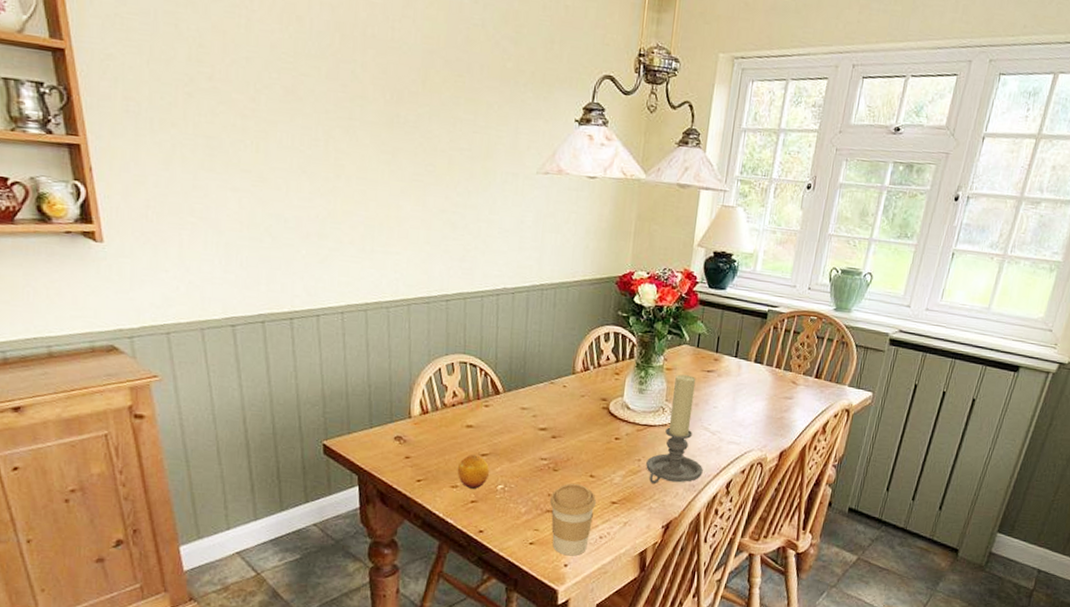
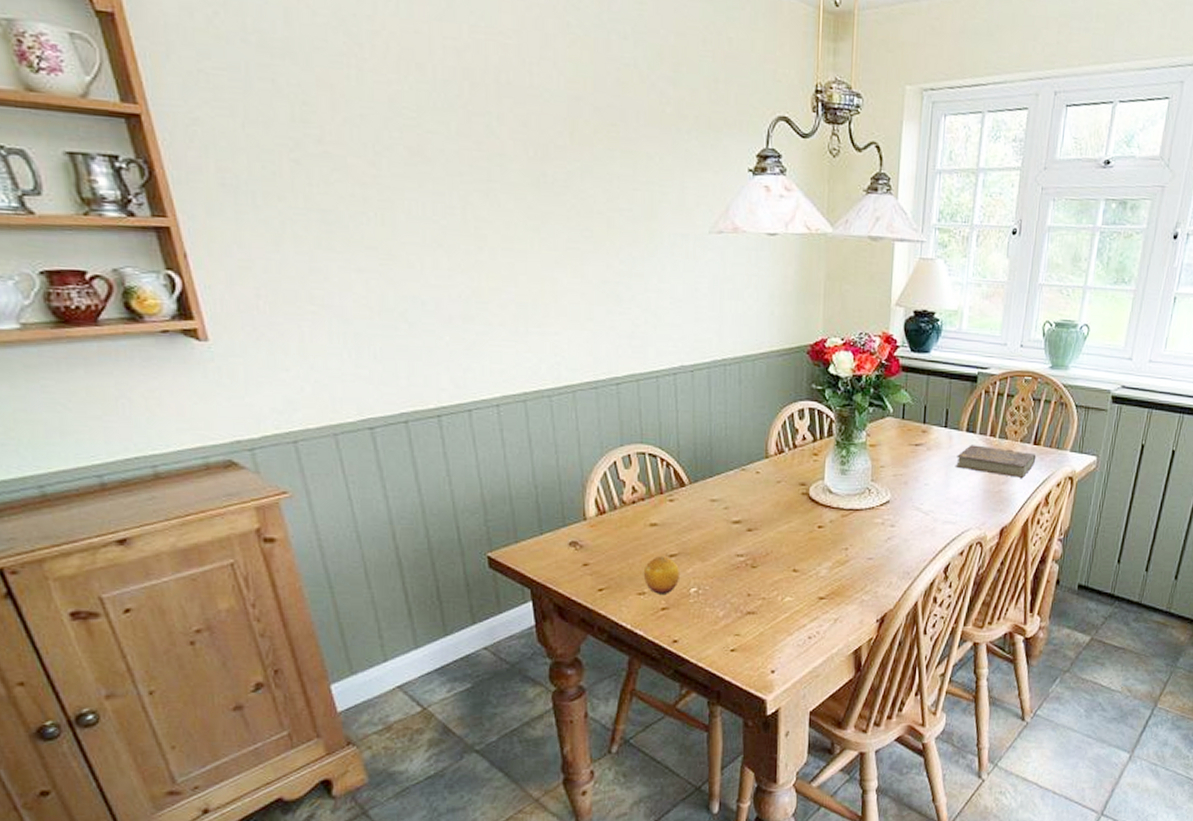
coffee cup: present [550,483,597,556] -> none [751,579,803,661]
candle holder: present [646,374,703,484] -> none [854,450,918,575]
book: none [743,374,817,407] -> present [956,445,1037,478]

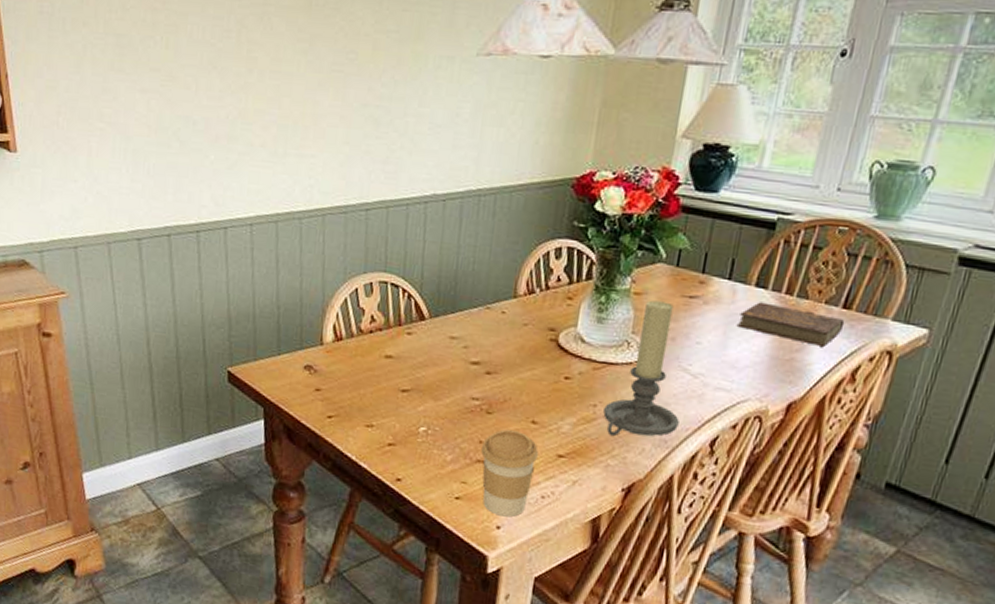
fruit: present [643,556,681,594] -> none [373,389,411,430]
coffee cup: none [751,579,803,661] -> present [481,429,539,518]
candle holder: none [854,450,918,575] -> present [603,300,679,437]

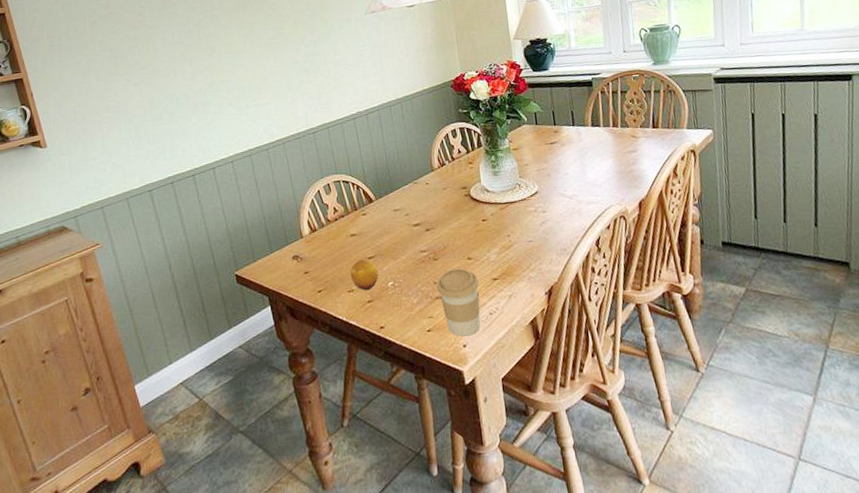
fruit: none [373,389,411,430] -> present [350,259,379,290]
candle holder: present [603,300,679,437] -> none [516,150,571,256]
book: present [738,302,845,347] -> none [587,135,658,158]

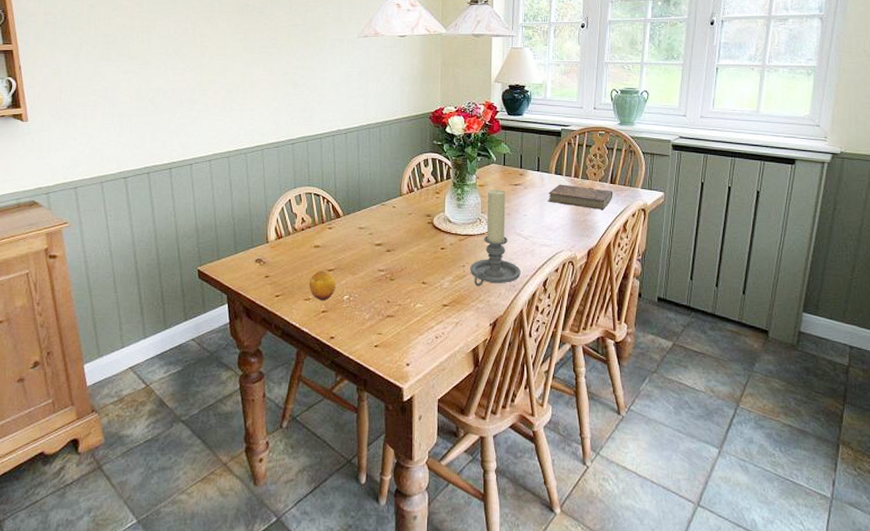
coffee cup: present [437,268,481,337] -> none [390,290,430,356]
candle holder: none [516,150,571,256] -> present [470,189,521,287]
book: none [587,135,658,158] -> present [548,184,613,210]

